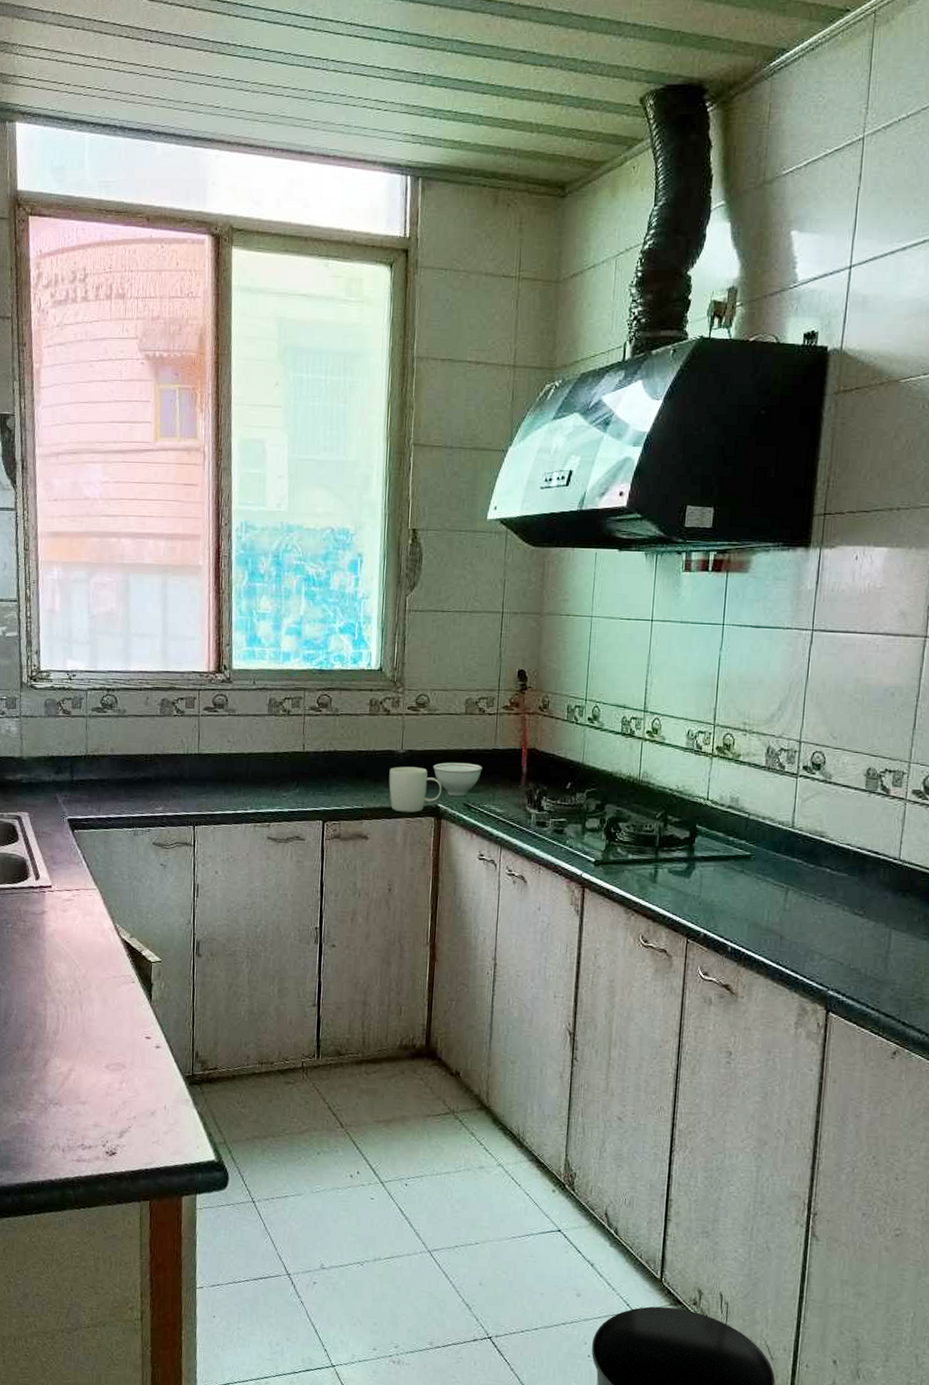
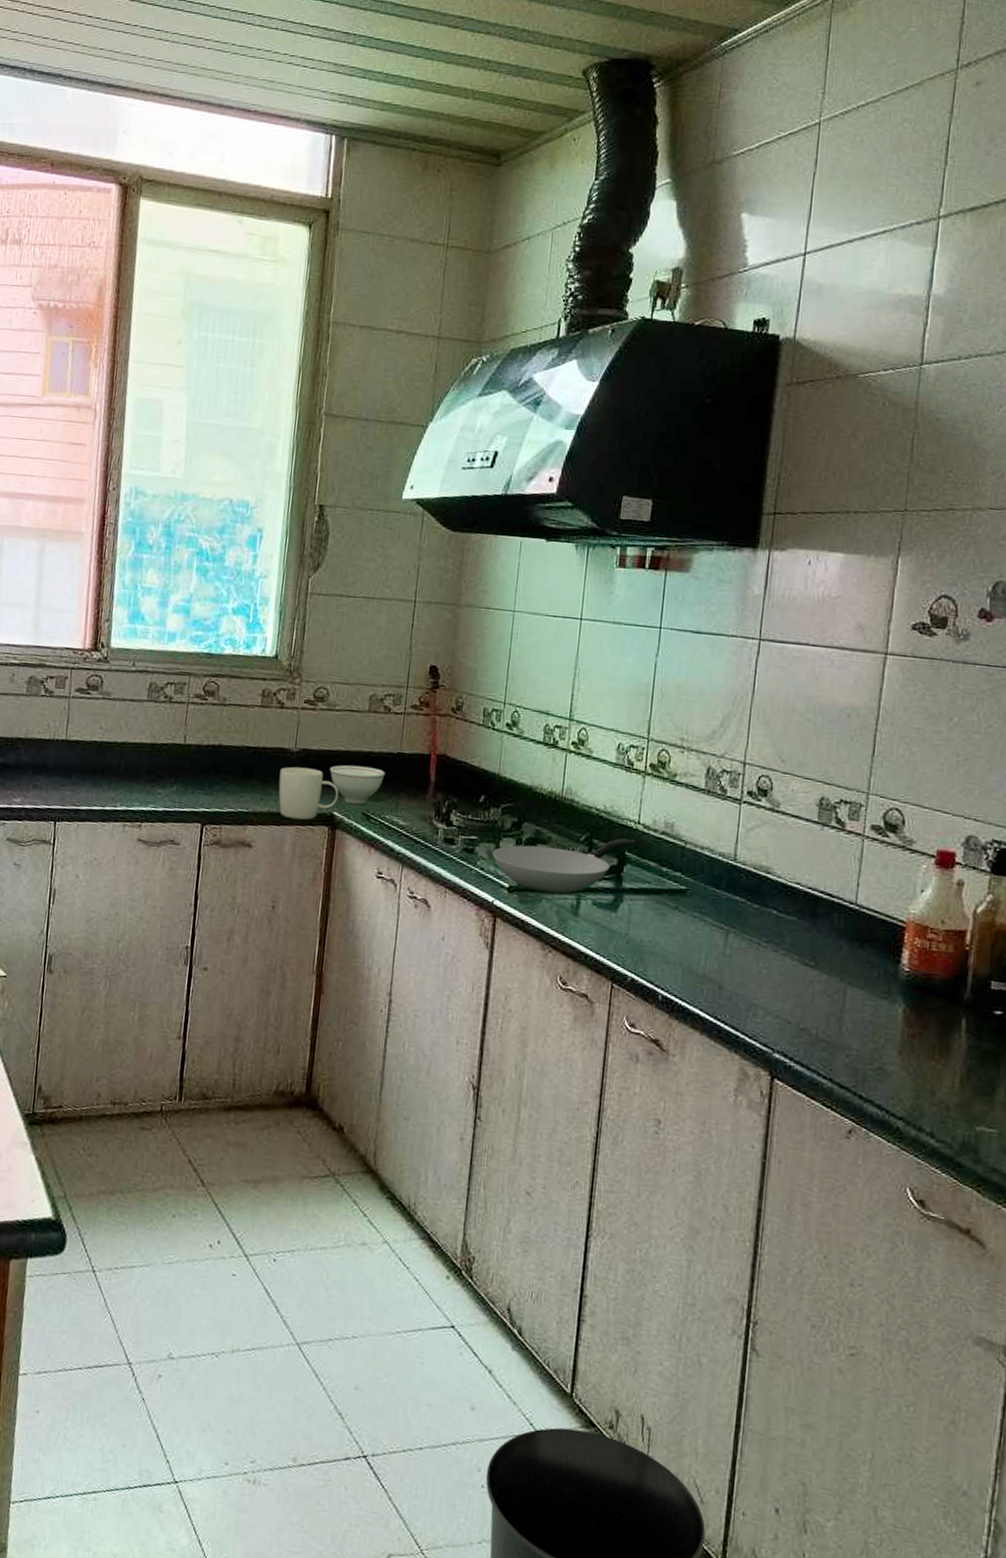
wok: none [579,813,706,865] -> present [492,838,637,894]

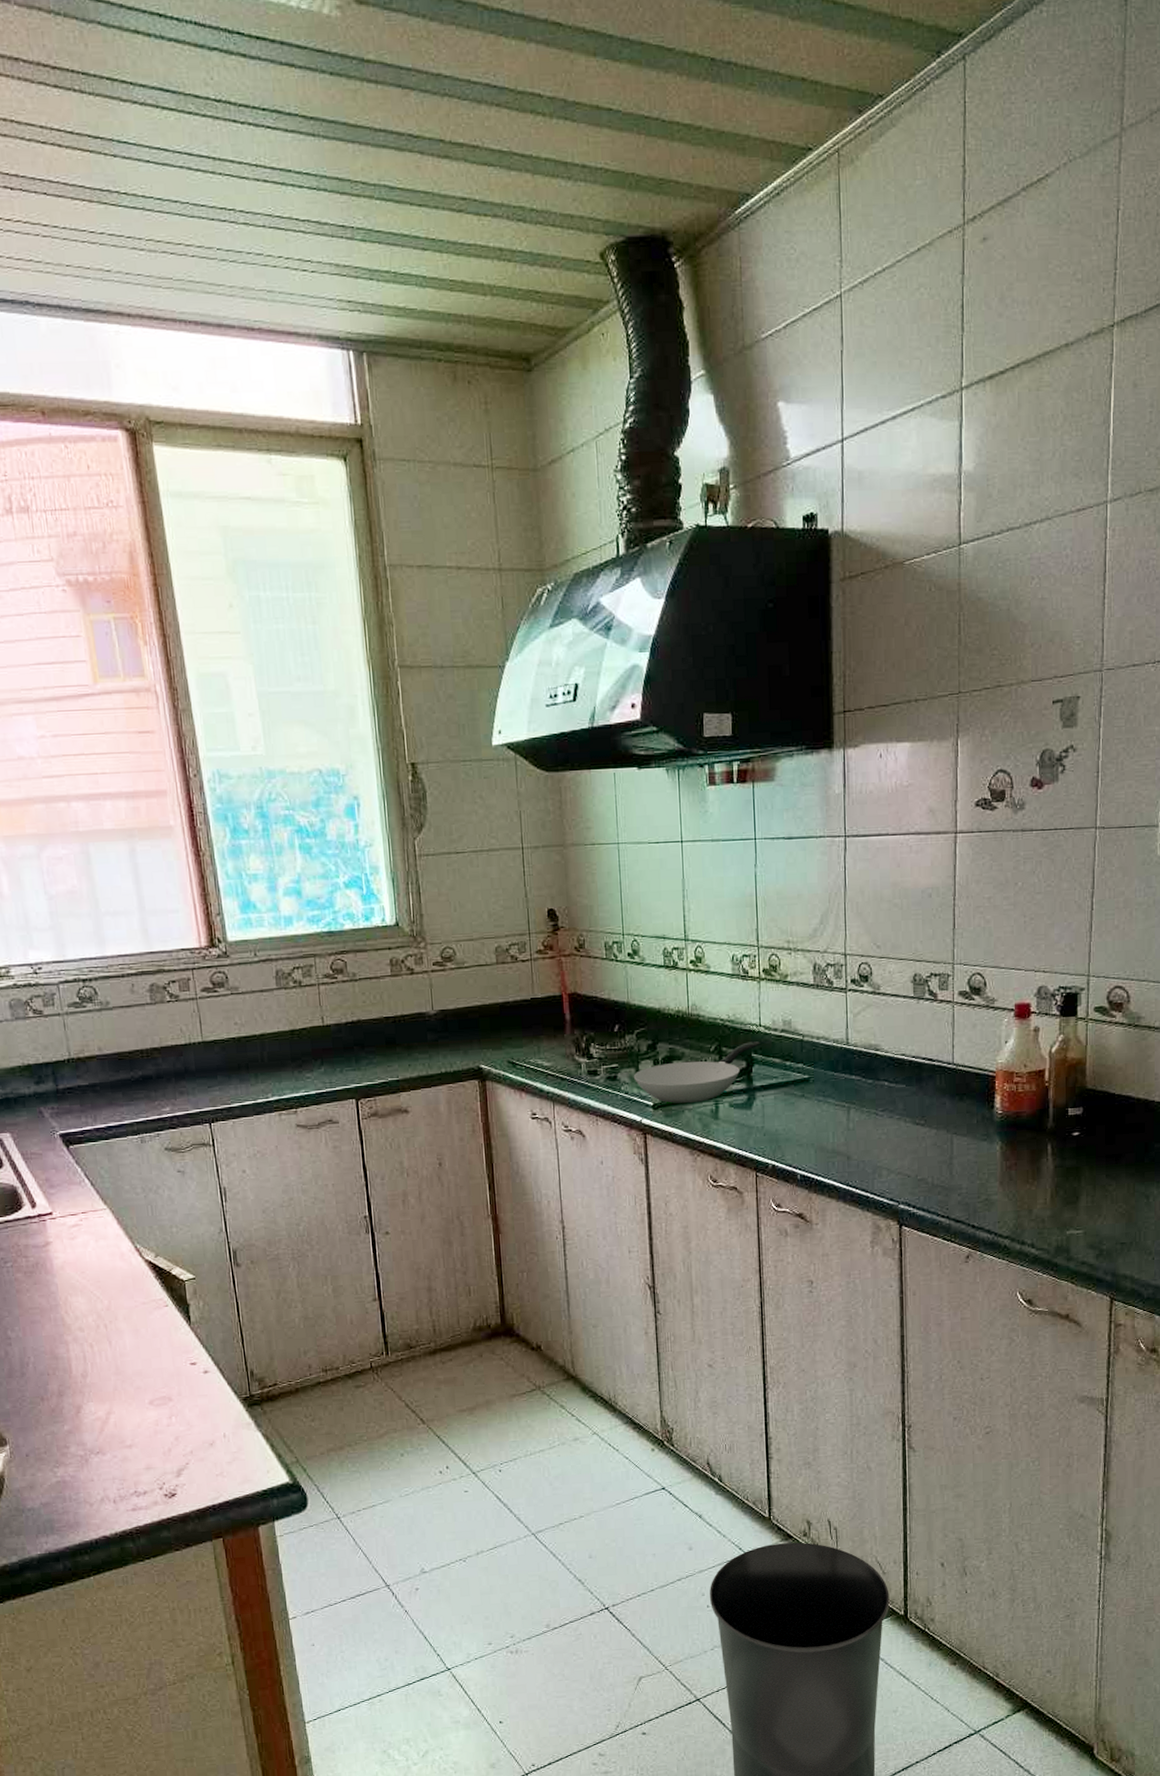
mug: present [278,766,339,820] -> none [422,1027,483,1079]
bowl: present [329,765,385,805] -> none [469,1016,523,1054]

